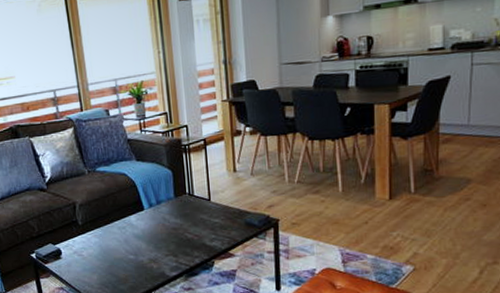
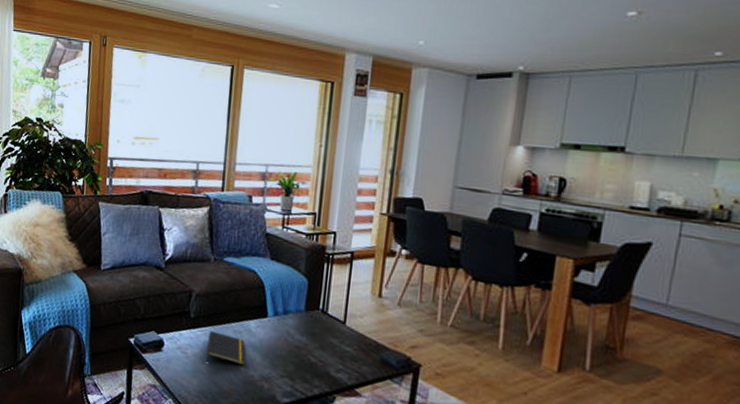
notepad: none [97,232,134,258] -> present [206,331,246,365]

